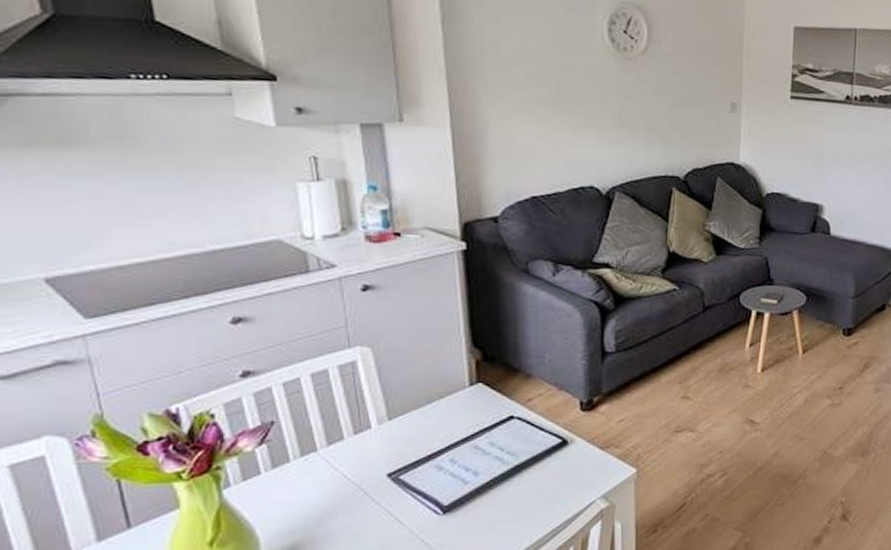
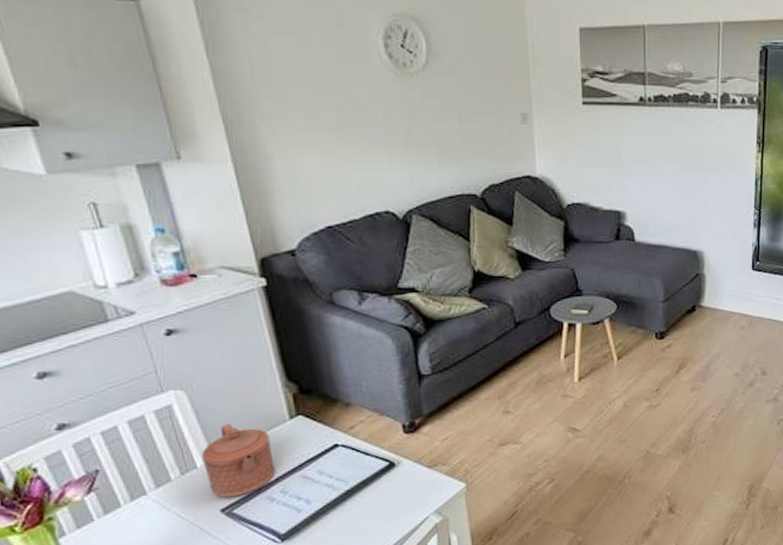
teapot: none [377,385,448,461] -> present [201,423,276,498]

